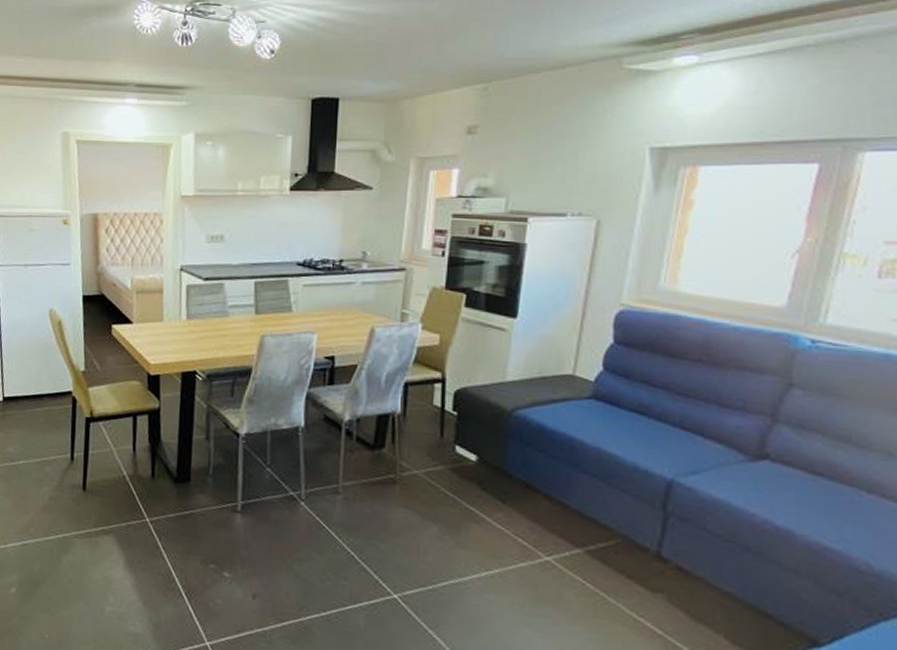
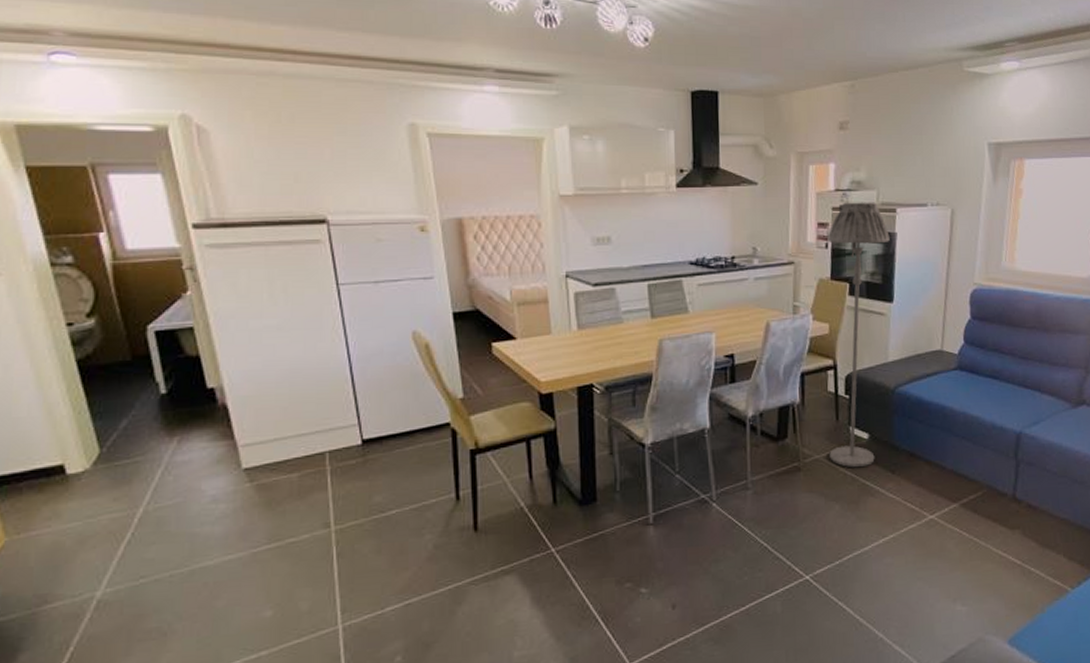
floor lamp: none [430,209,518,491] -> present [827,202,890,468]

